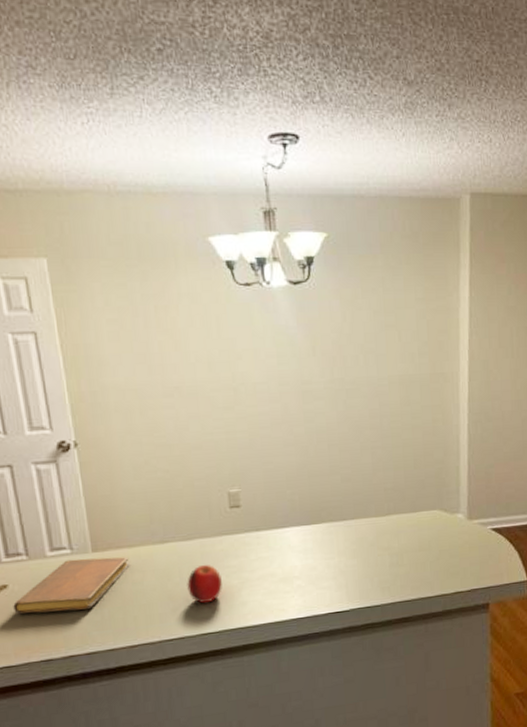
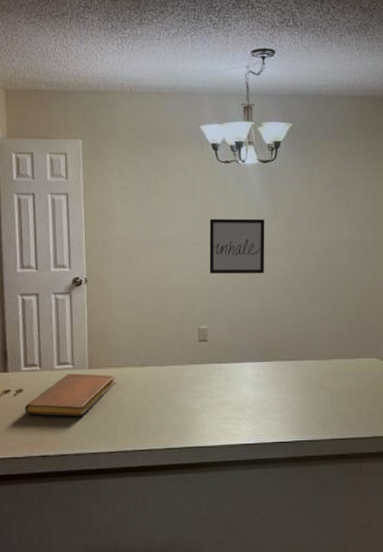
fruit: present [187,564,222,604] -> none [159,387,187,422]
wall art: none [231,355,304,425] -> present [209,219,265,274]

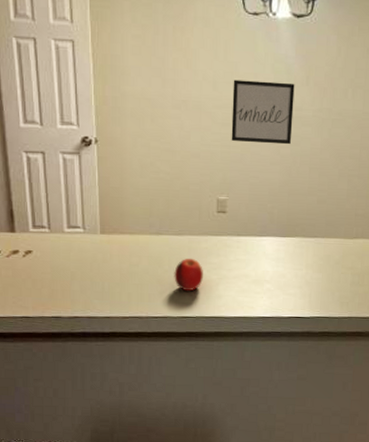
notebook: present [25,373,116,416] -> none [35,237,129,280]
fruit: none [159,387,187,422] -> present [174,258,203,292]

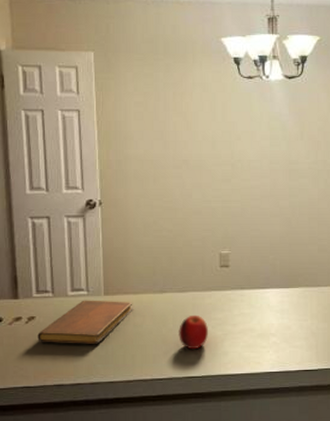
notebook: none [35,237,129,280] -> present [37,300,133,344]
wall art: present [231,79,295,145] -> none [231,138,290,197]

